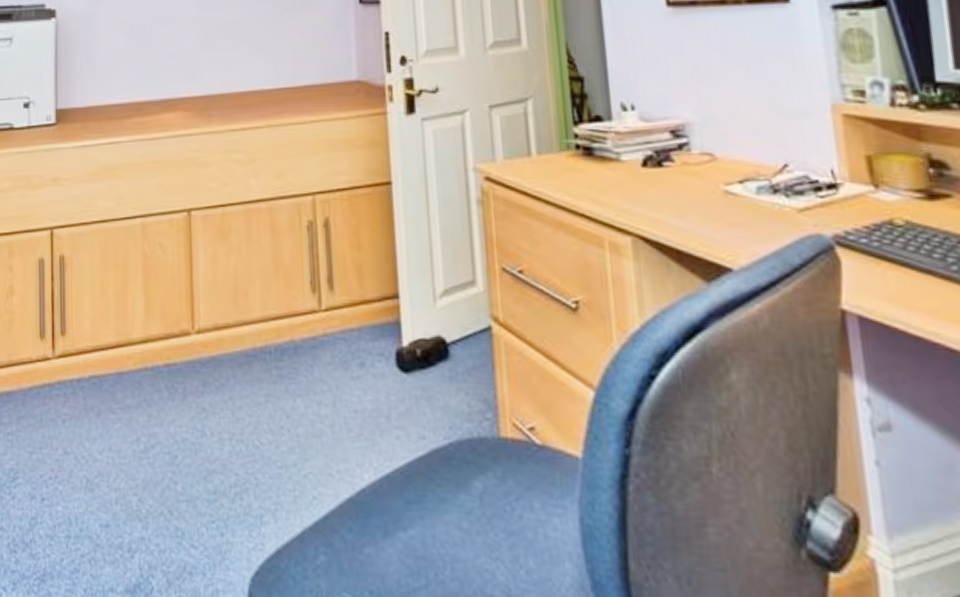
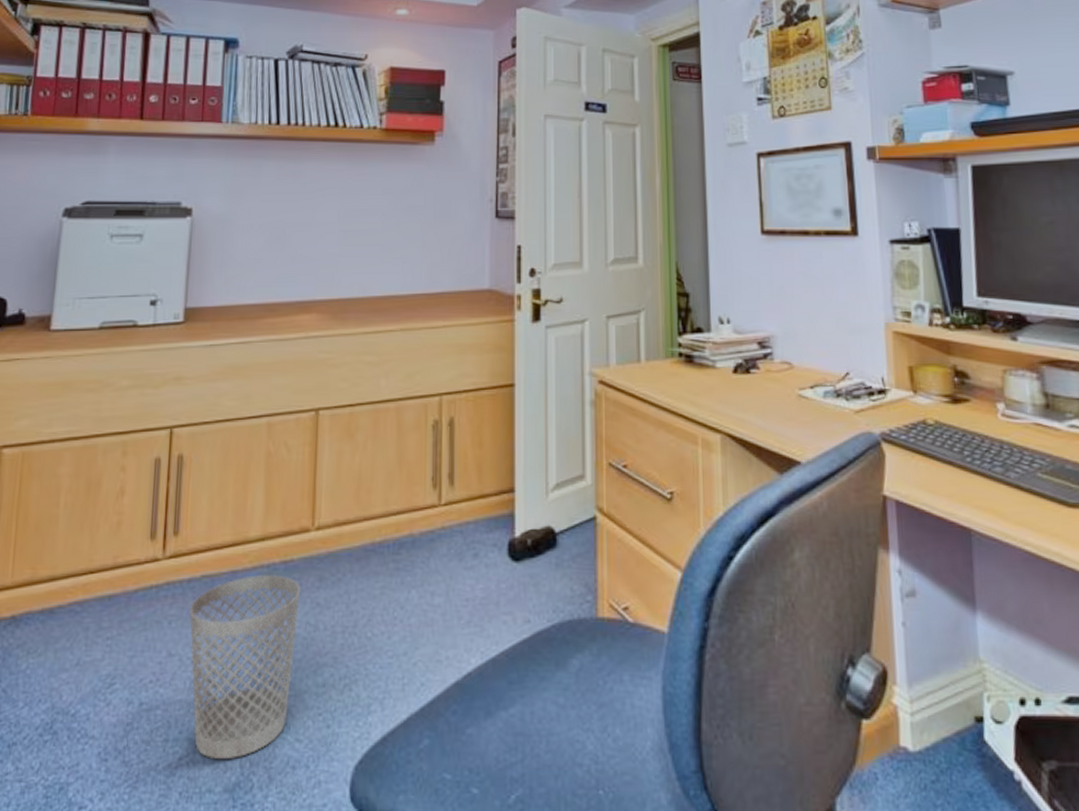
wastebasket: none [81,376,186,560] -> present [189,574,301,760]

